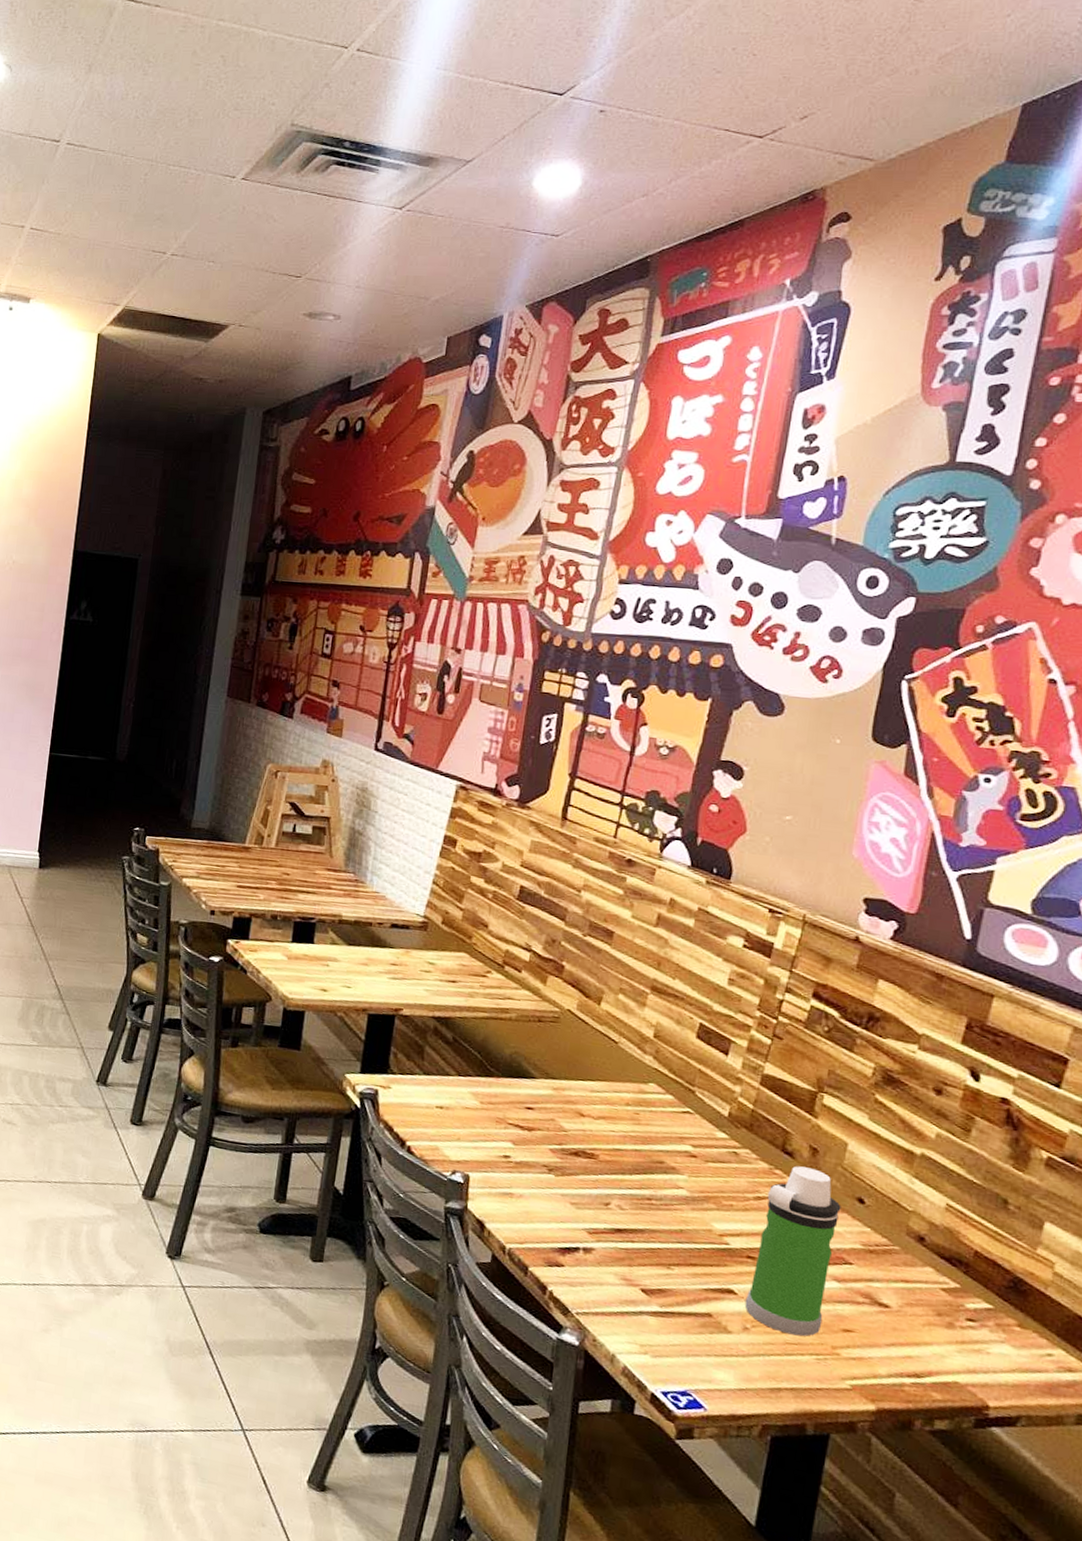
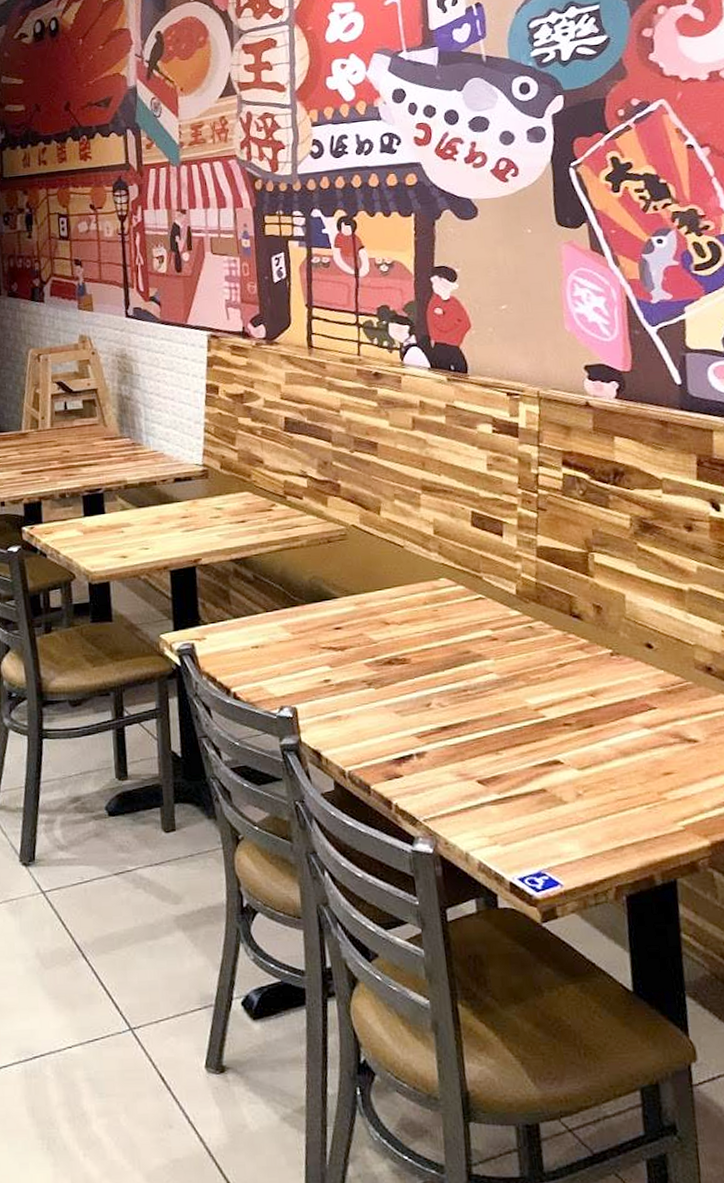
water bottle: present [744,1166,841,1336] -> none [567,625,645,791]

